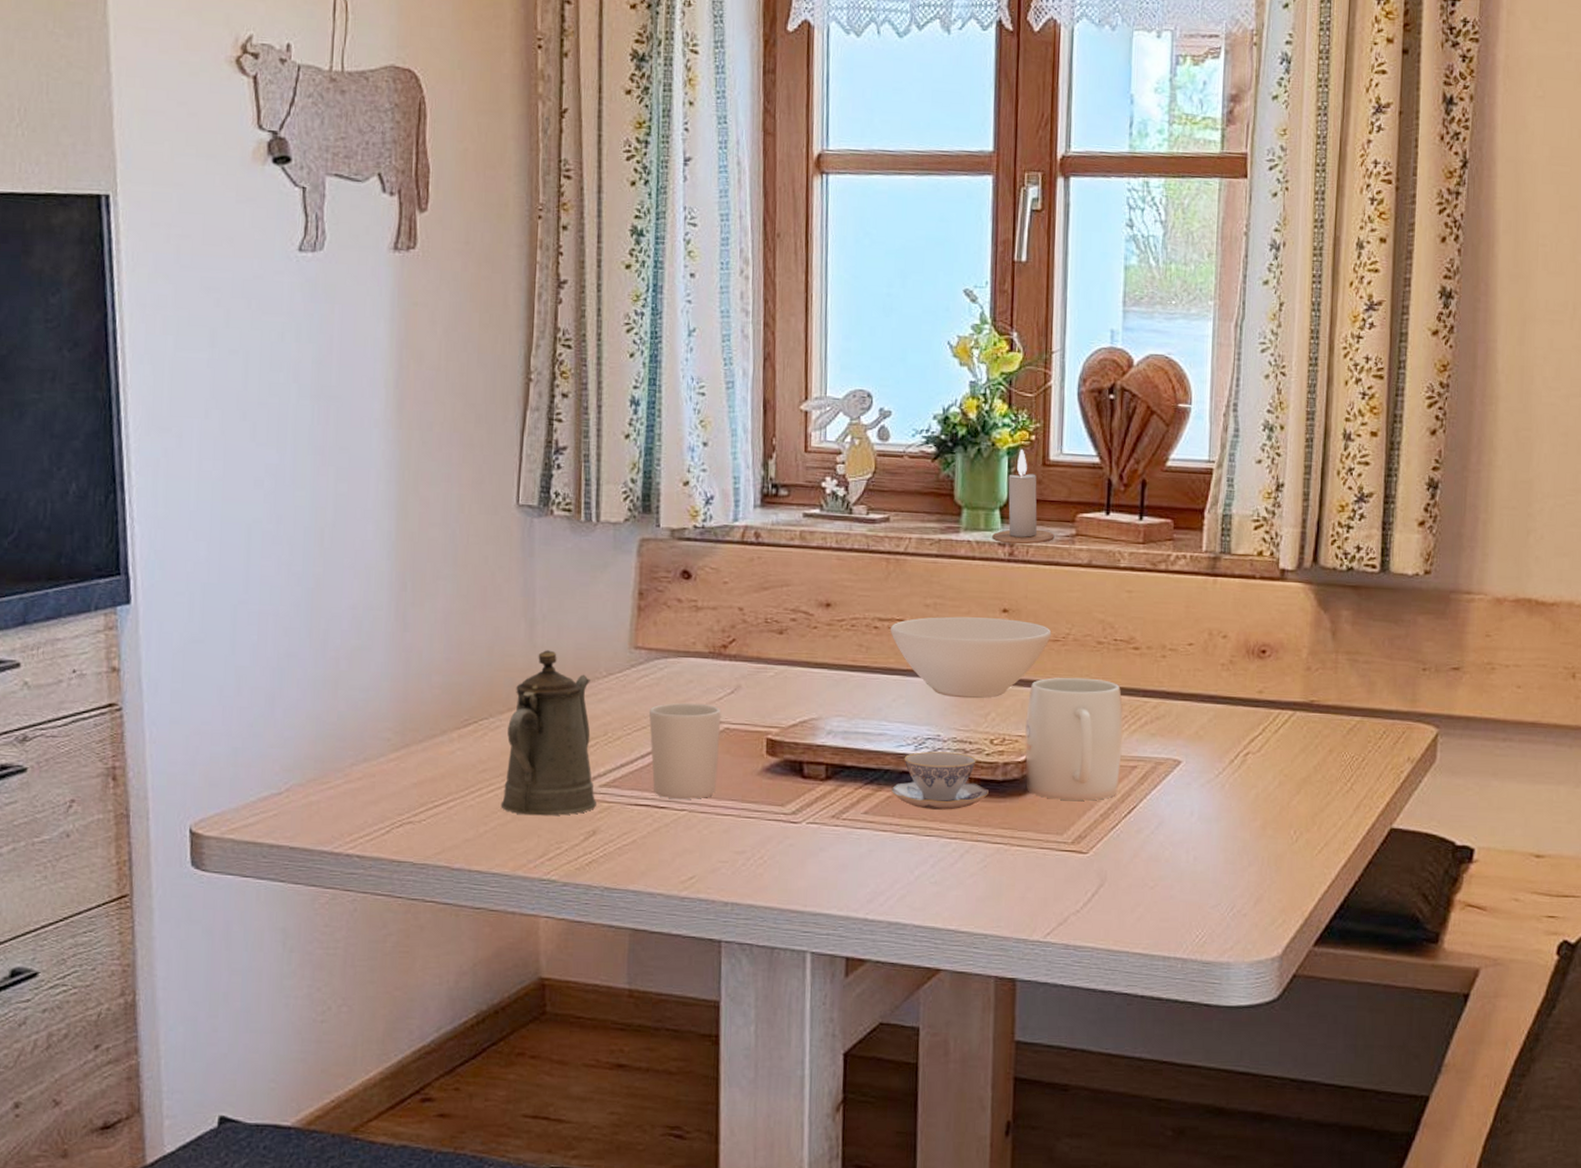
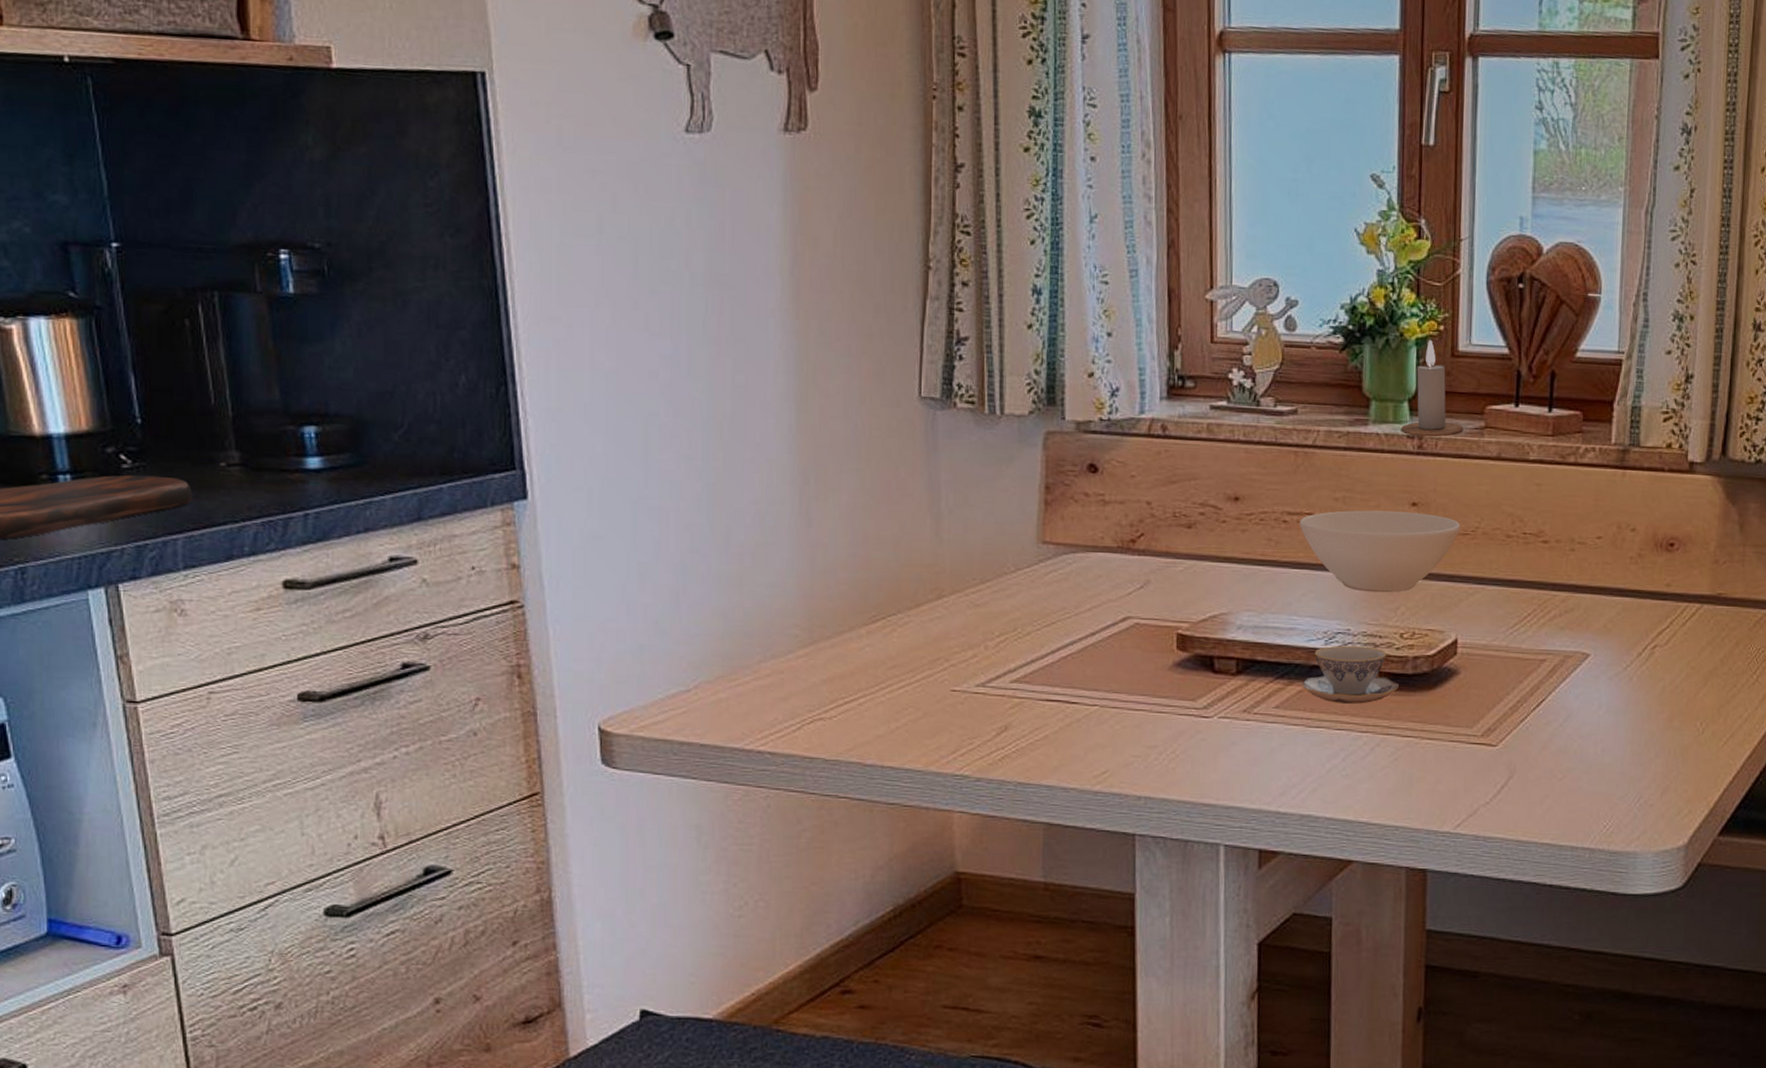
coffee pot: present [500,650,596,816] -> none [911,545,1008,712]
mug: present [648,702,722,799] -> none [1058,598,1131,694]
mug: present [1025,677,1123,801] -> none [1434,571,1532,694]

